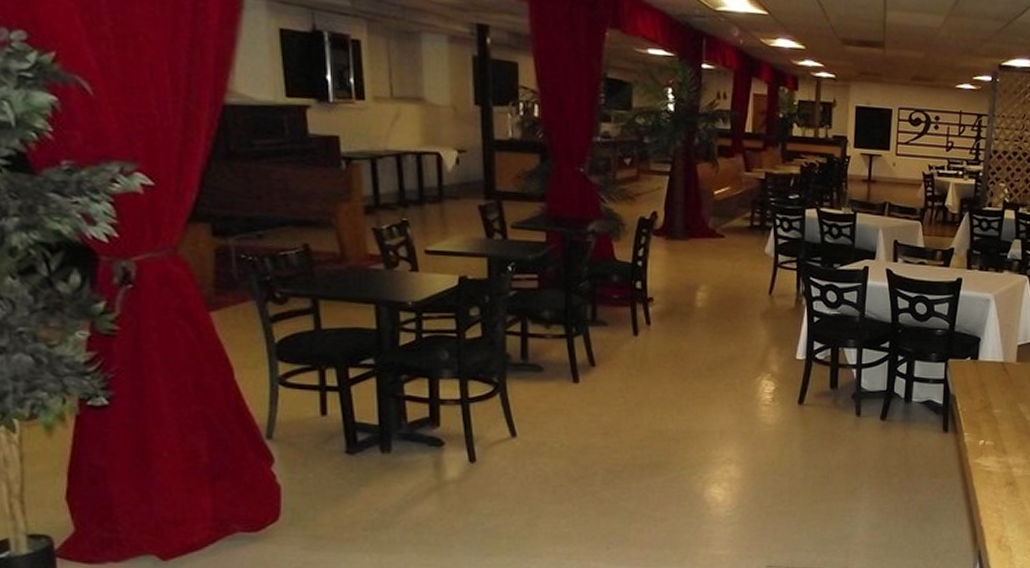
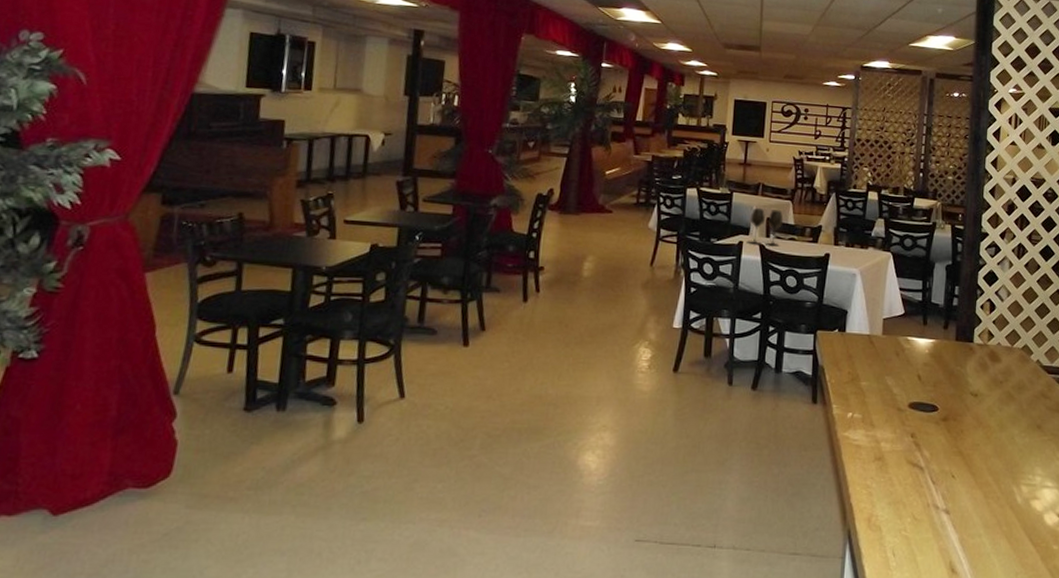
wine glass: none [873,229,913,273] -> present [747,207,784,248]

